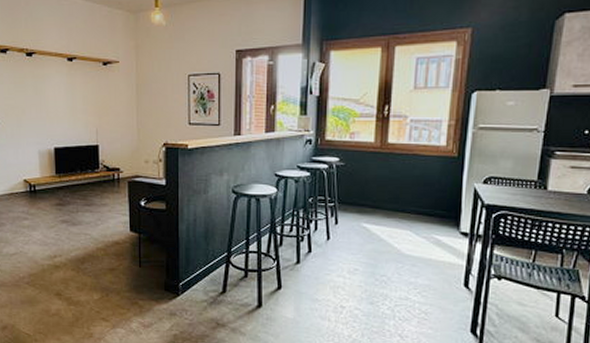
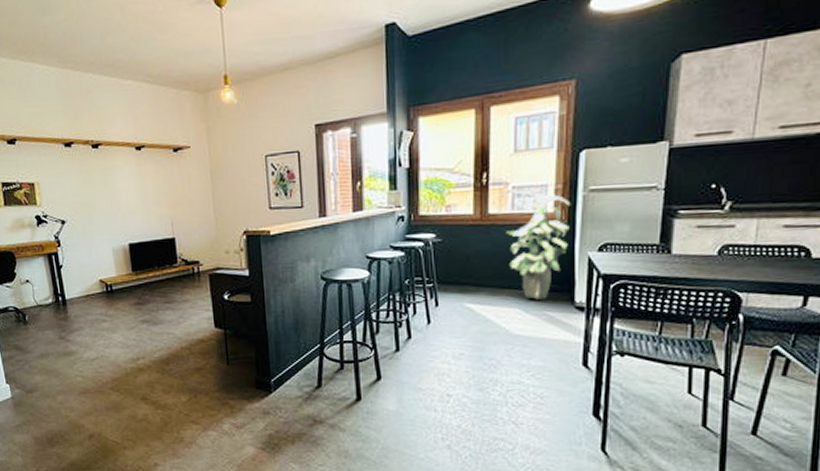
indoor plant: none [402,122,462,224] -> present [506,187,571,300]

